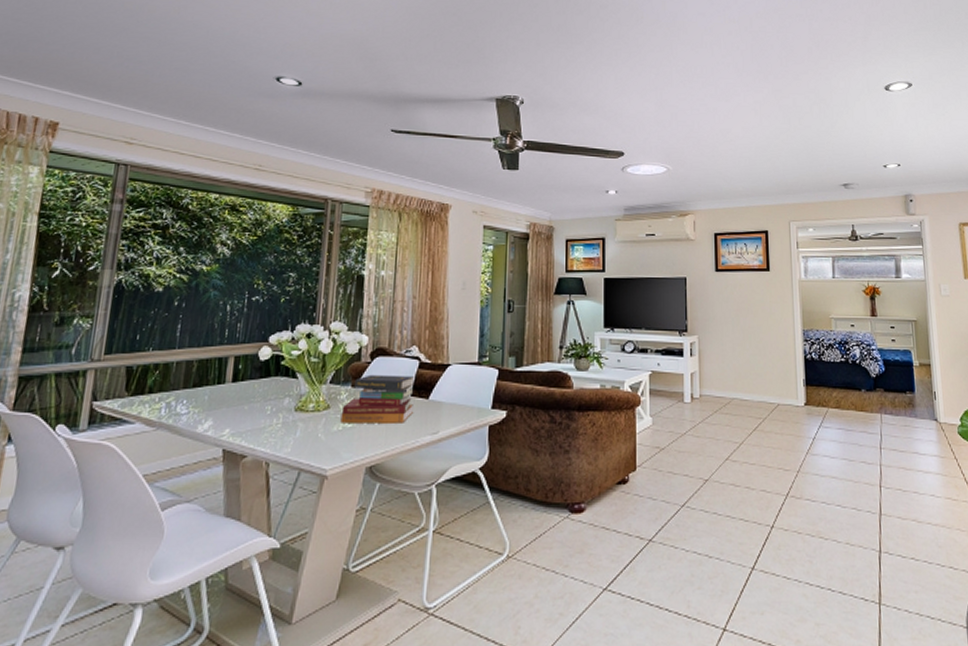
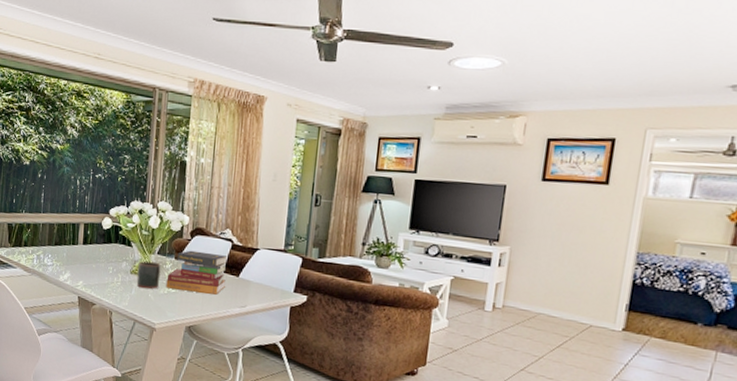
mug: none [302,393,335,426] -> present [136,261,161,289]

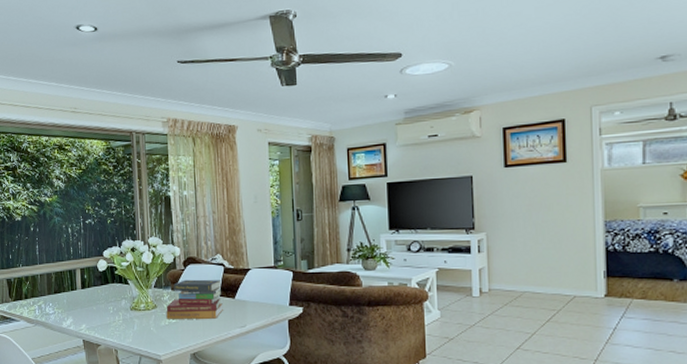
mug: present [136,261,161,289] -> none [137,295,160,322]

